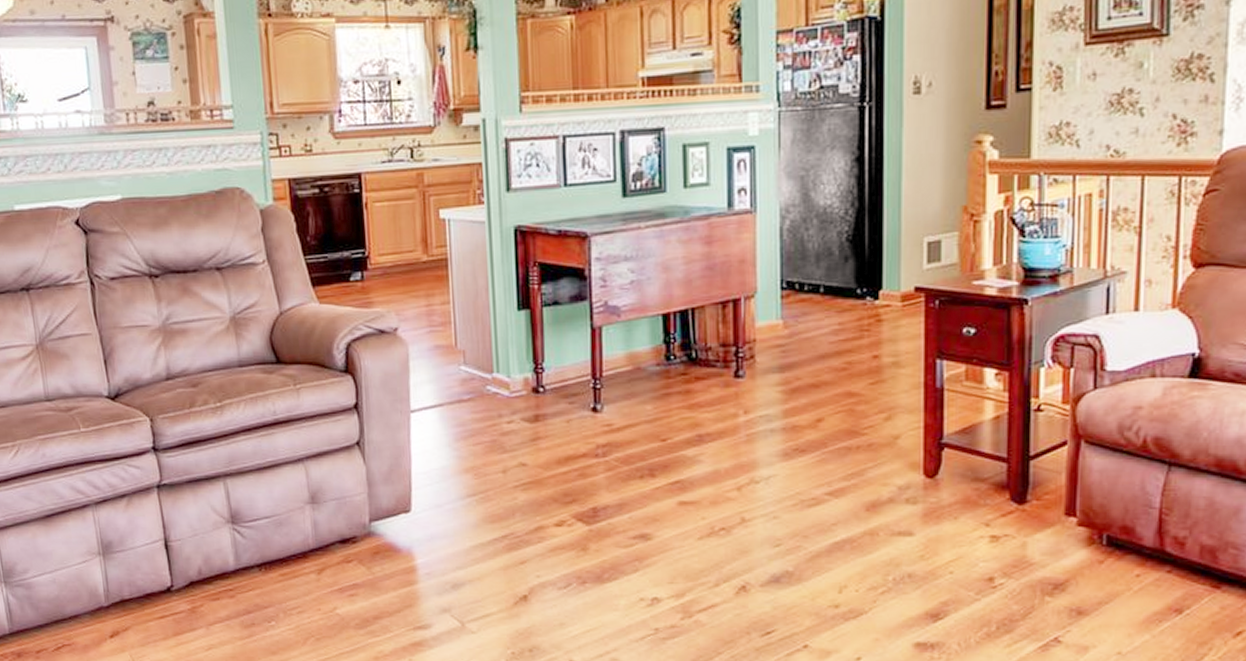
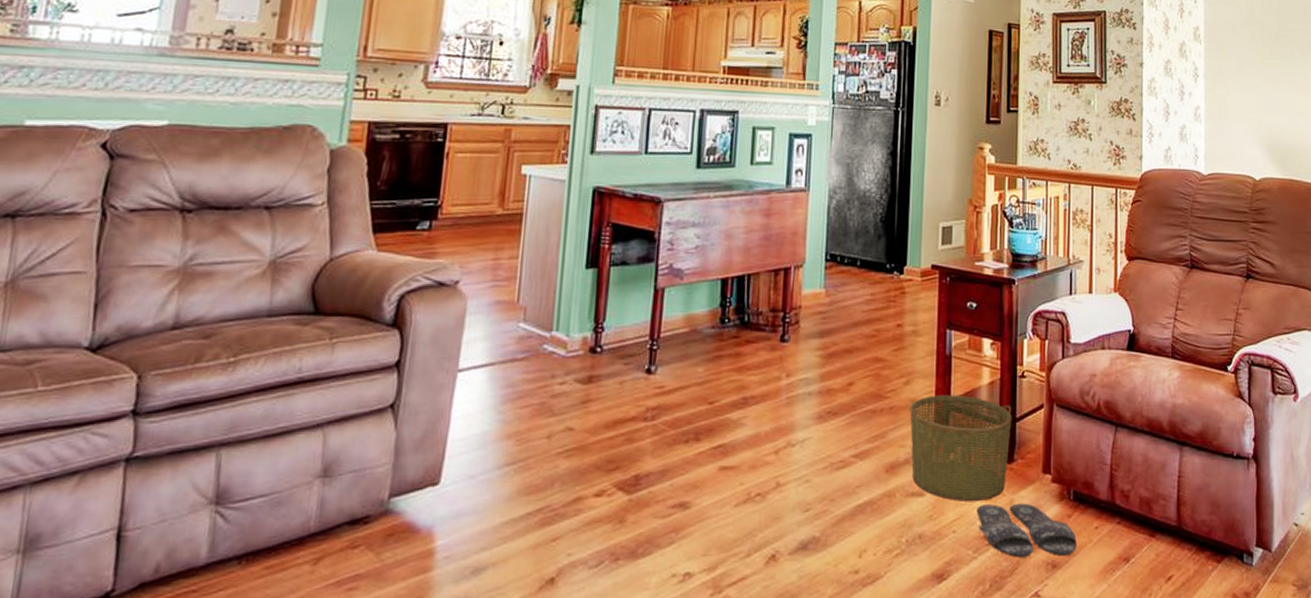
basket: none [891,431,1024,542] -> present [908,395,1012,501]
slippers: none [979,546,1110,604] -> present [977,503,1076,558]

